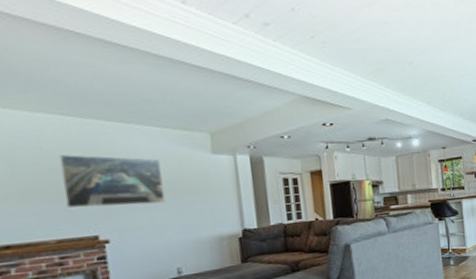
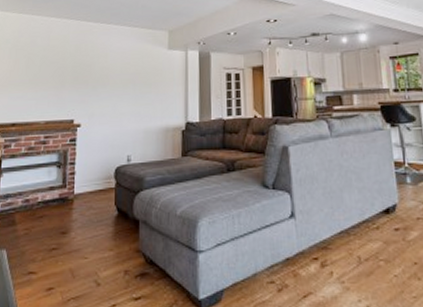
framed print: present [60,154,165,208] -> none [57,50,128,95]

